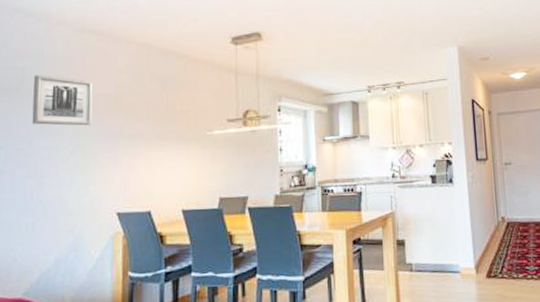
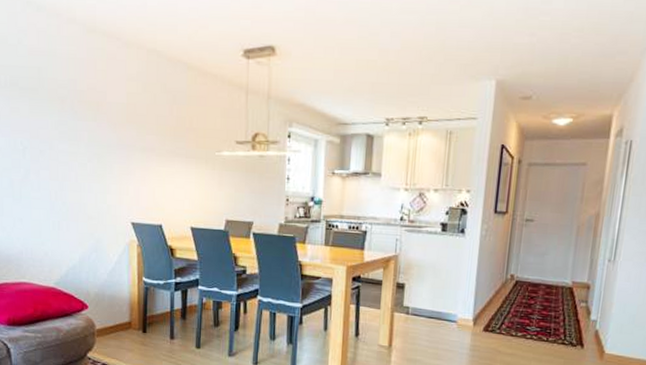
wall art: present [32,75,93,126] -> none [50,76,105,134]

